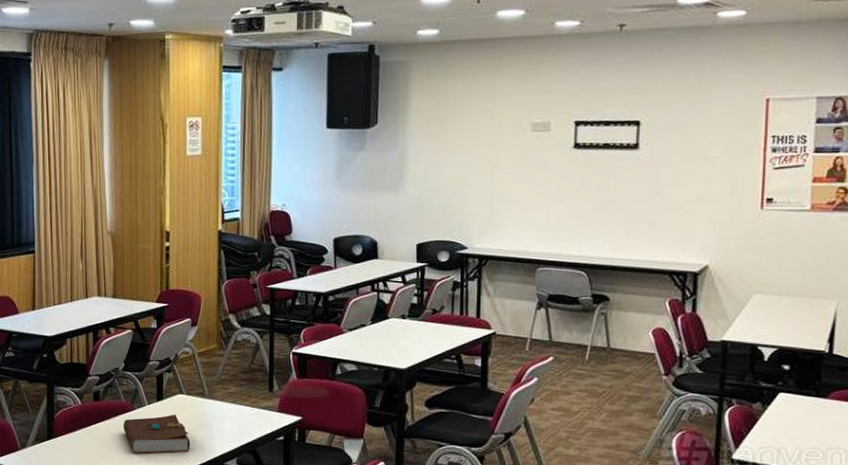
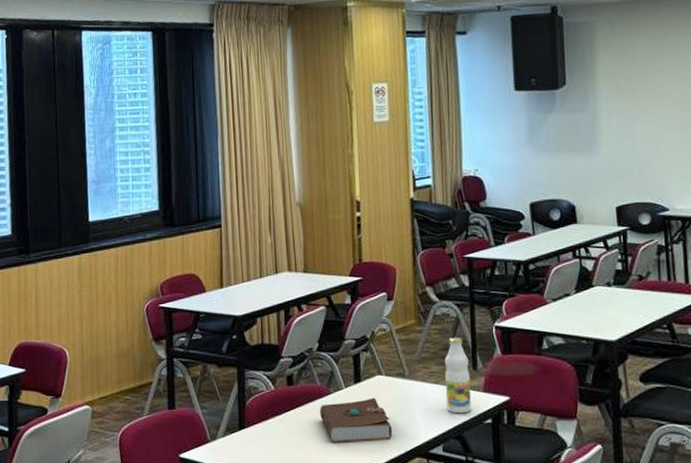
bottle: none [242,361,266,431] -> present [444,337,472,414]

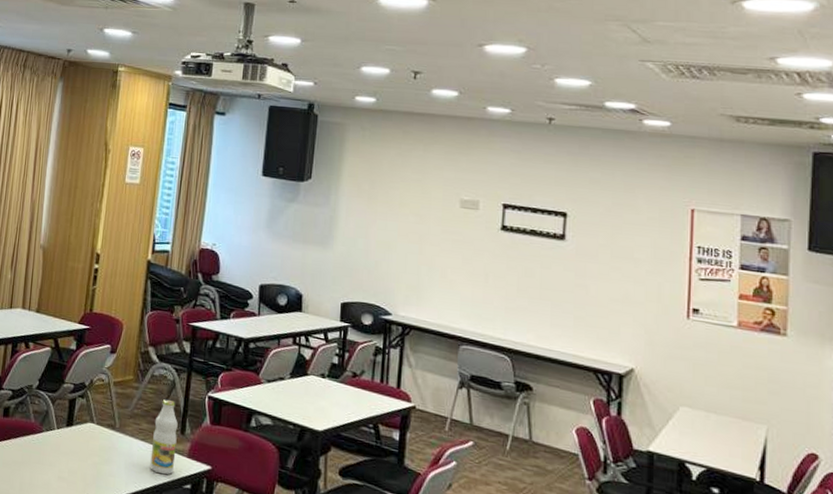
book: present [319,397,393,442] -> none [28,441,95,486]

